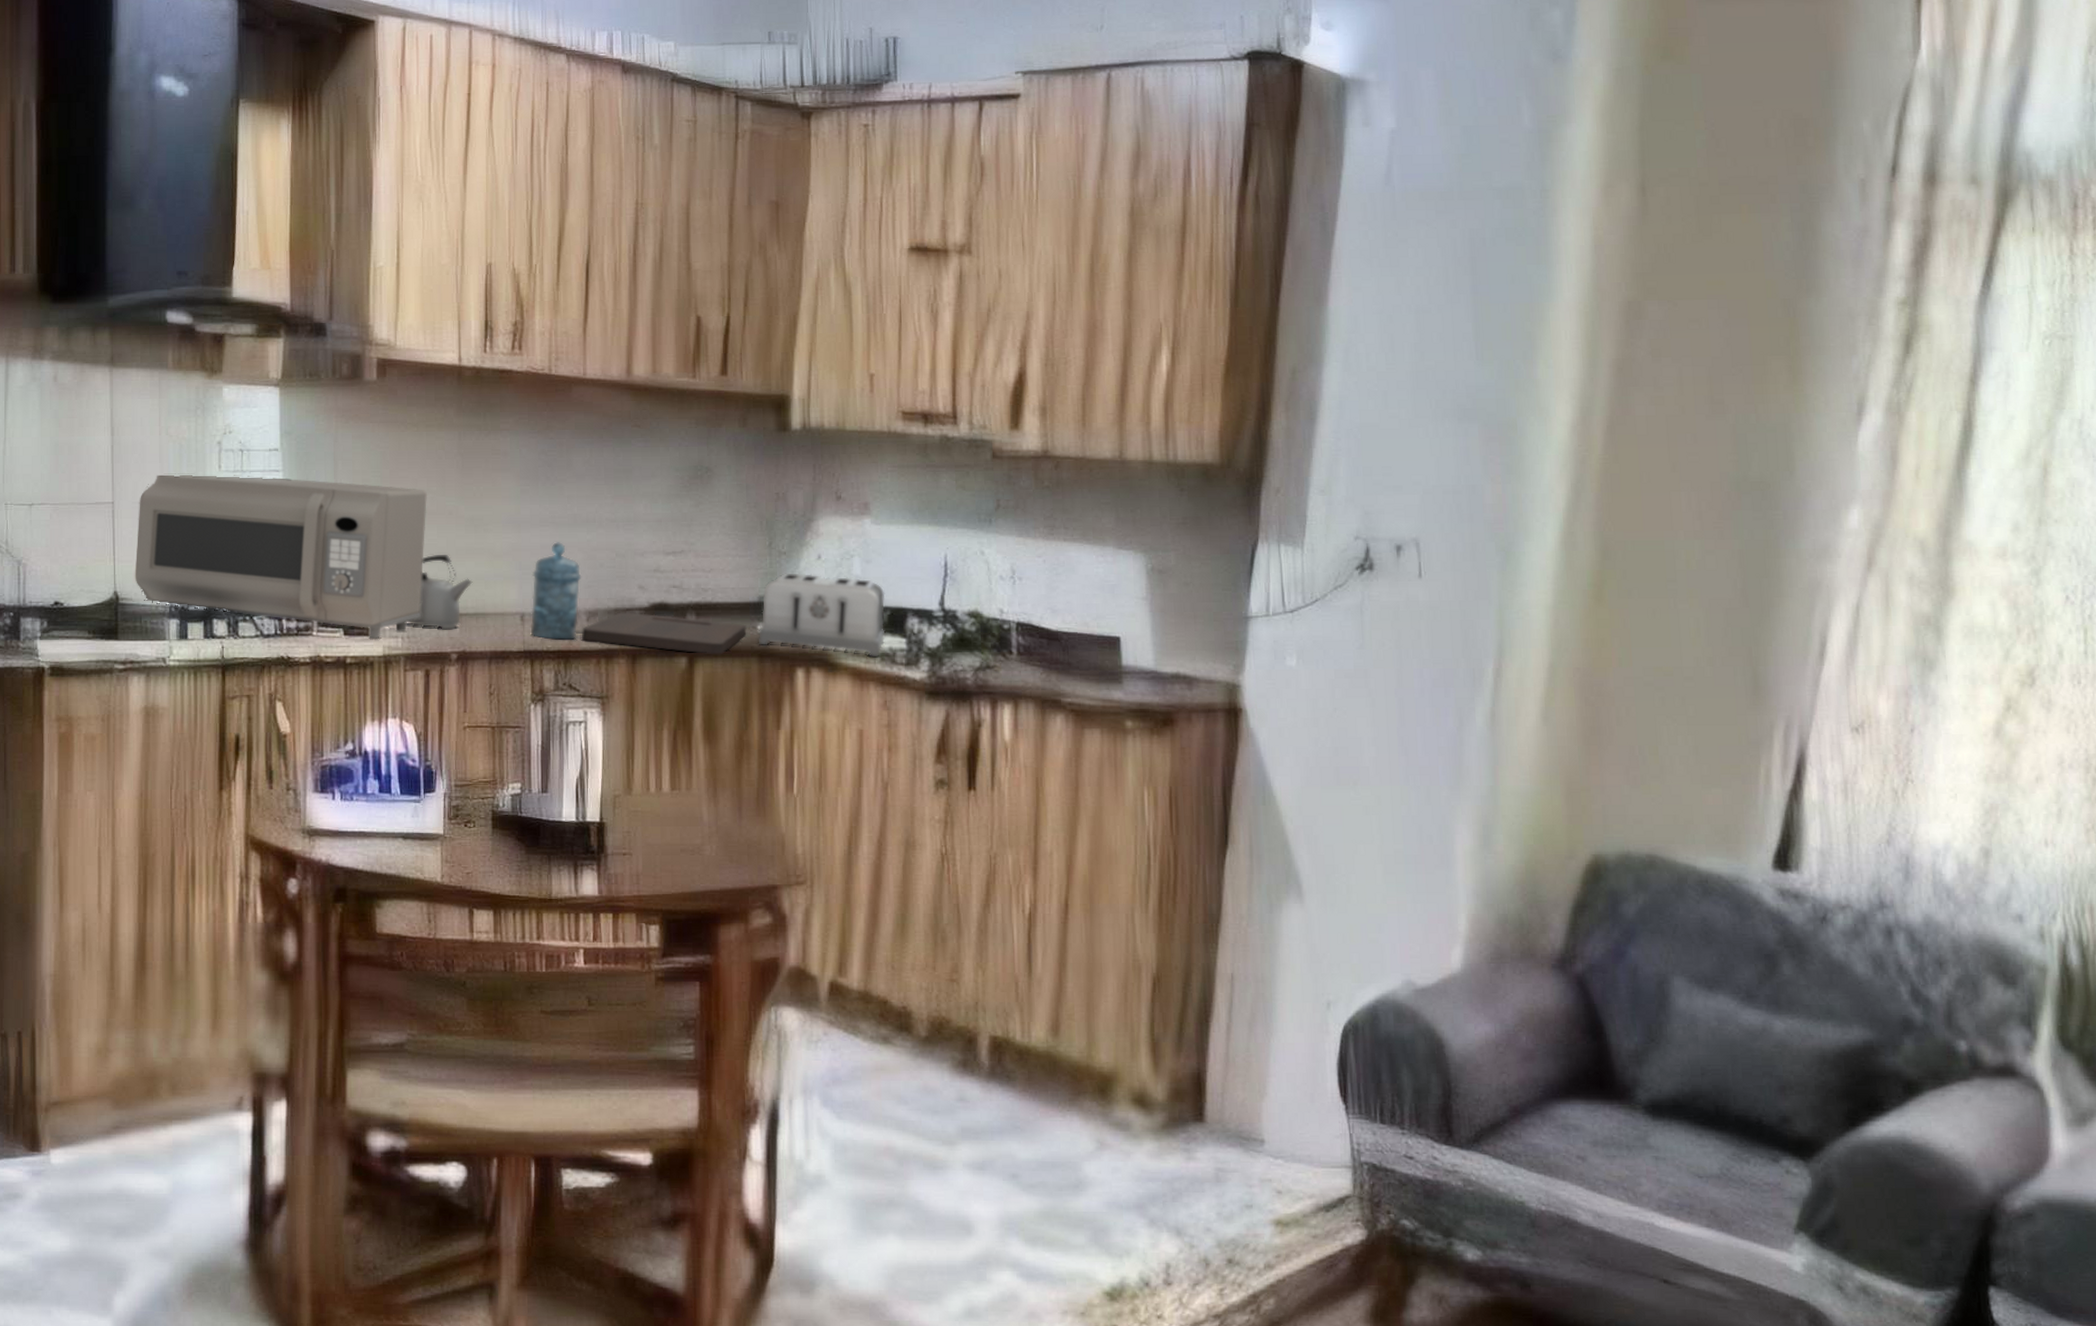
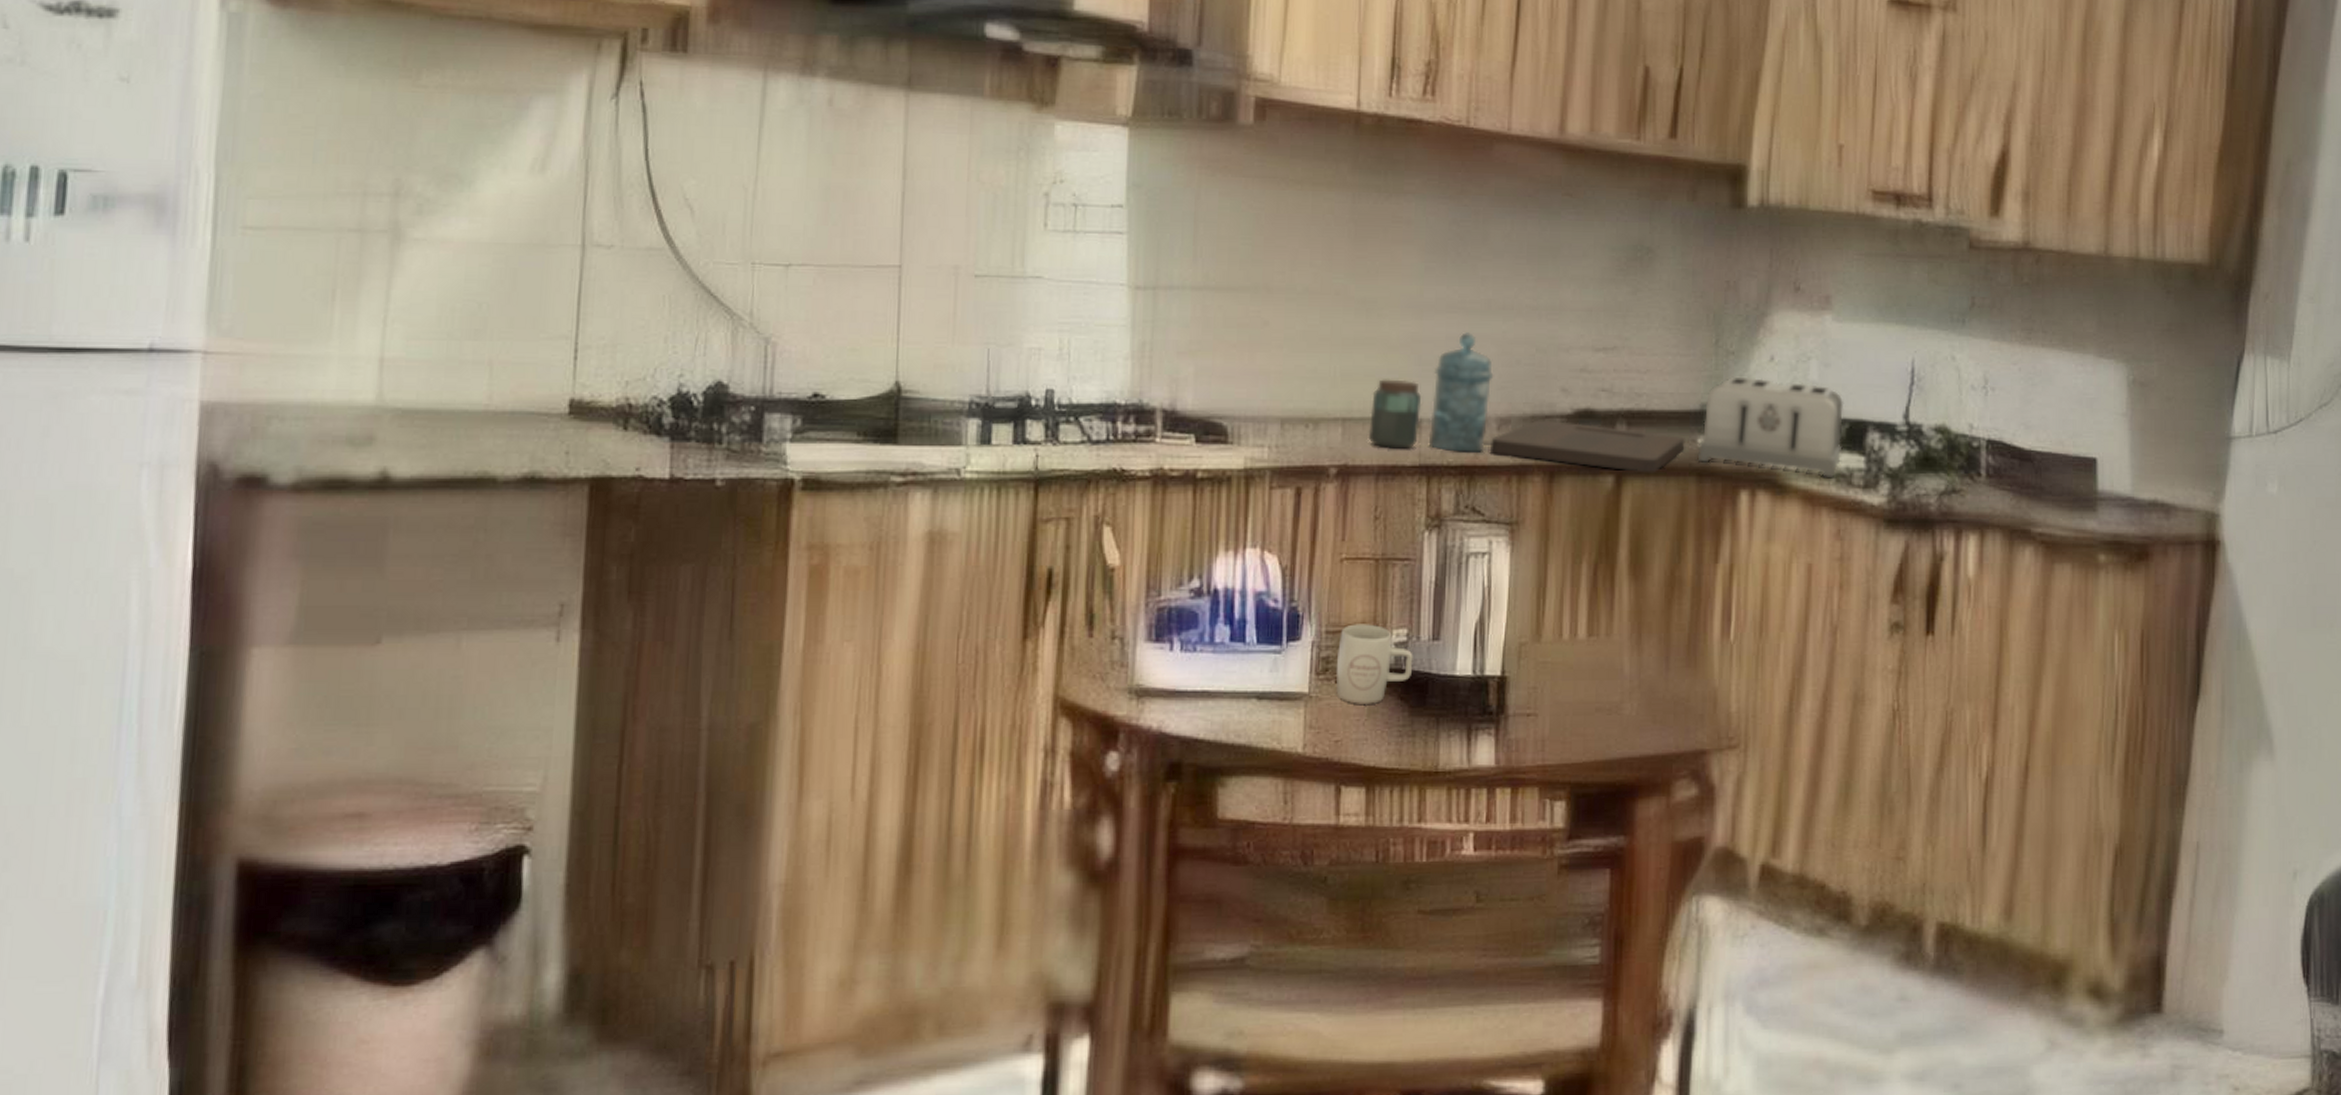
microwave: present [136,473,428,639] -> none [925,231,1311,448]
kettle: present [406,555,473,629] -> none [1275,344,1361,437]
mug: none [464,779,527,844] -> present [1335,624,1413,704]
peanut butter: none [481,581,524,638] -> present [1368,379,1422,449]

